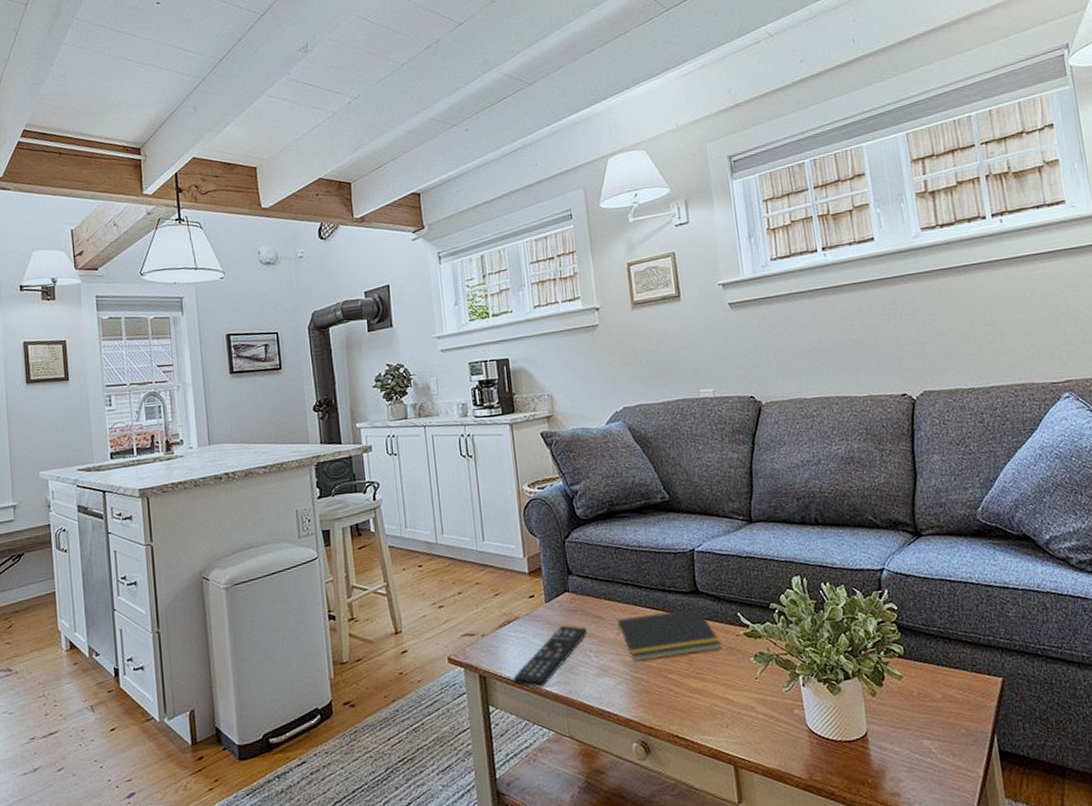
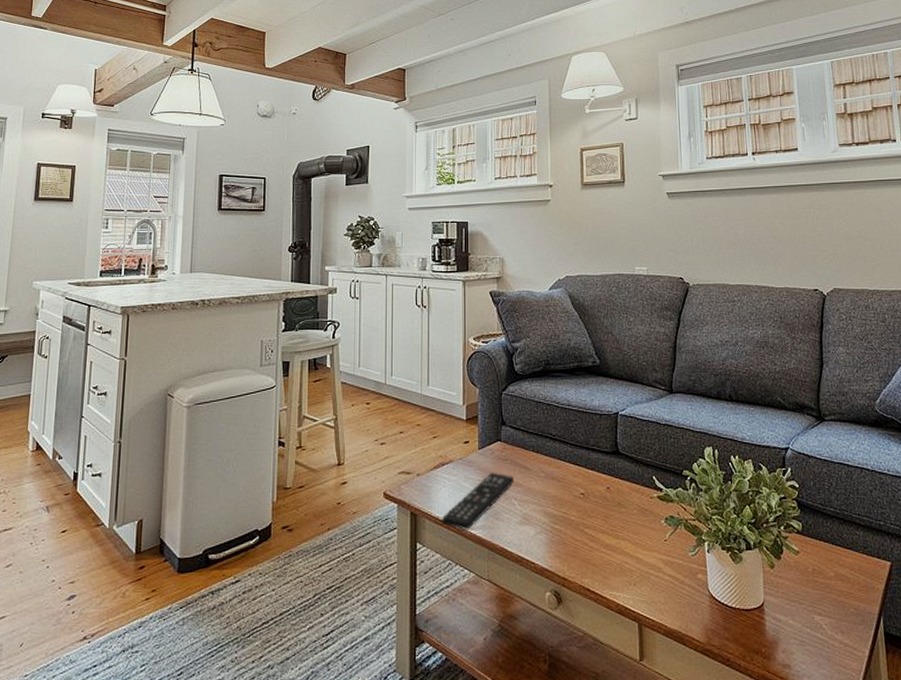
notepad: present [617,607,722,661] -> none [541,468,636,513]

